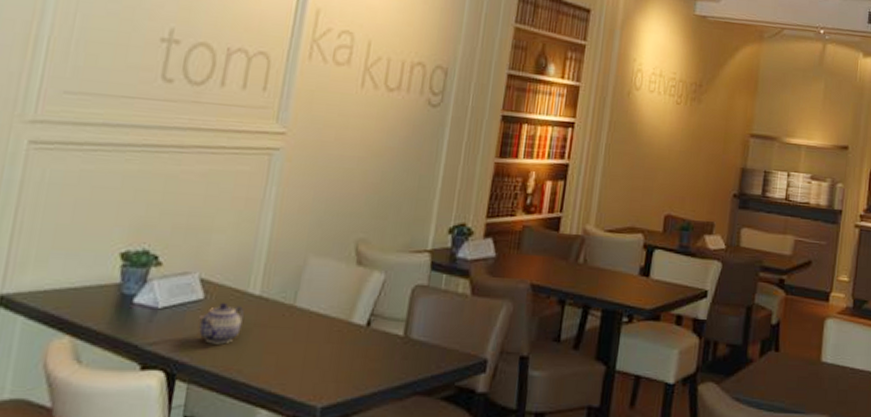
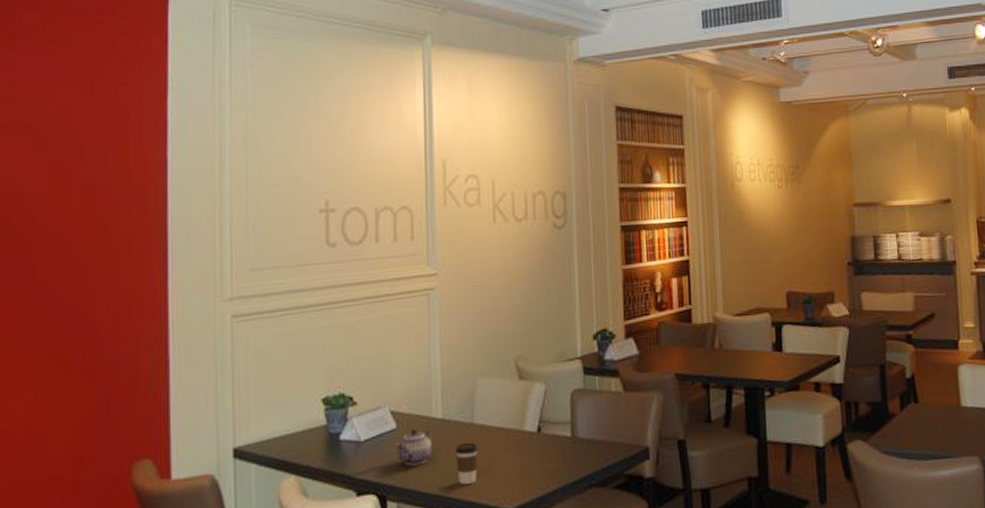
coffee cup: none [264,326,295,373] -> present [455,442,478,485]

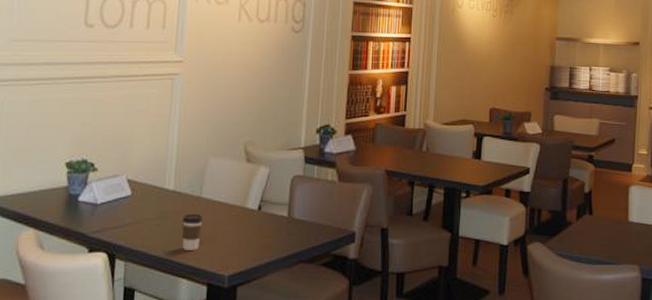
teapot: present [396,429,433,466] -> none [129,198,164,230]

